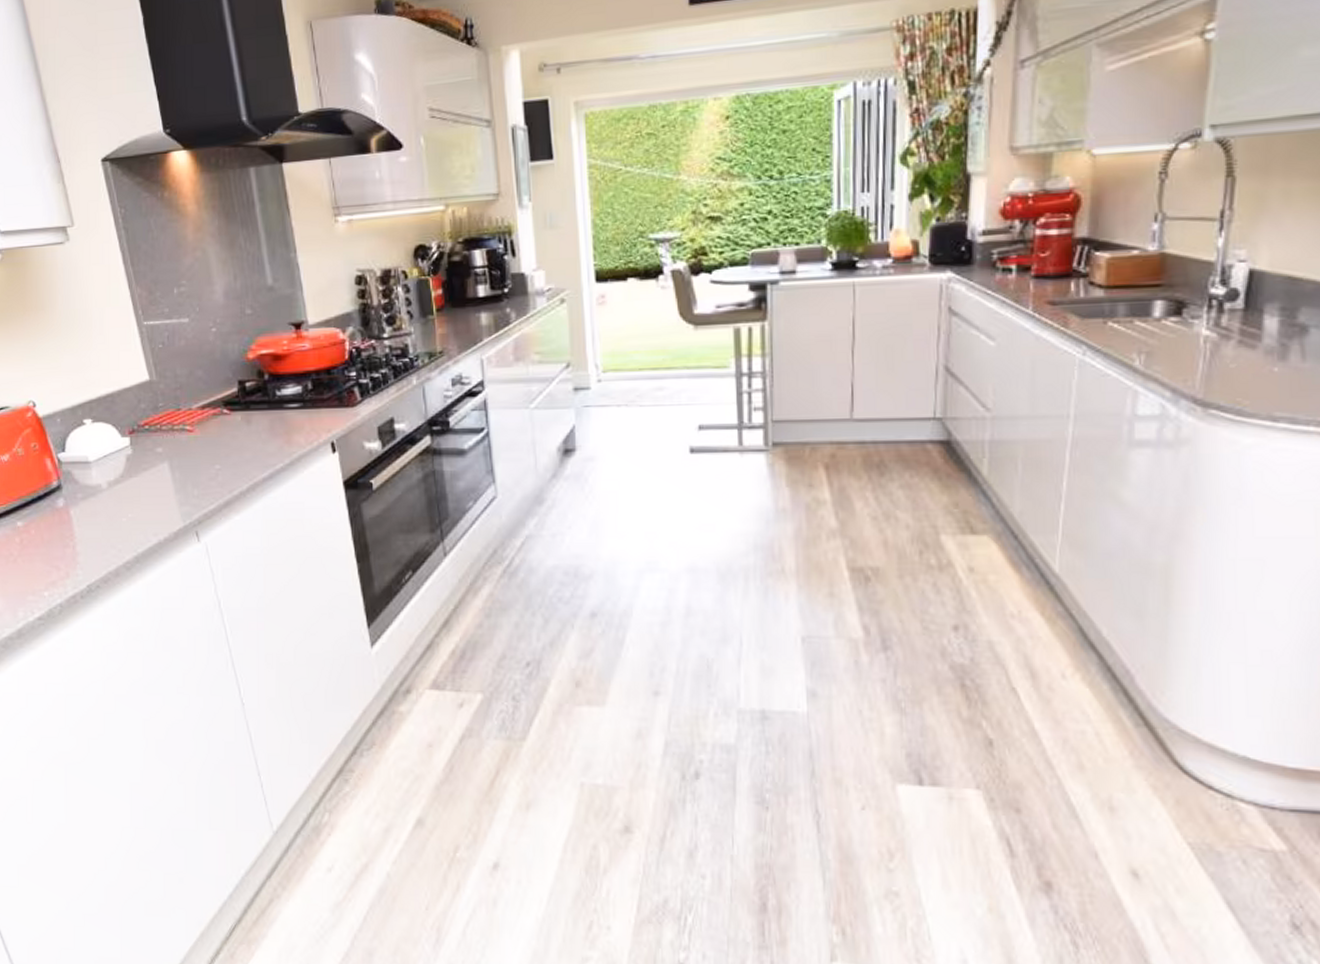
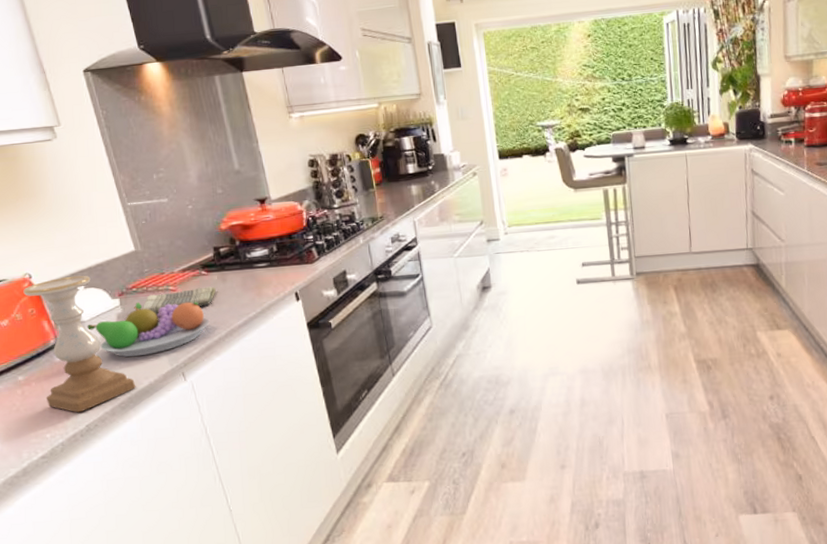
candle holder: none [26,406,144,570] -> present [23,275,136,413]
fruit bowl: none [93,442,230,509] -> present [87,301,210,357]
dish towel: none [154,428,238,460] -> present [142,286,216,316]

